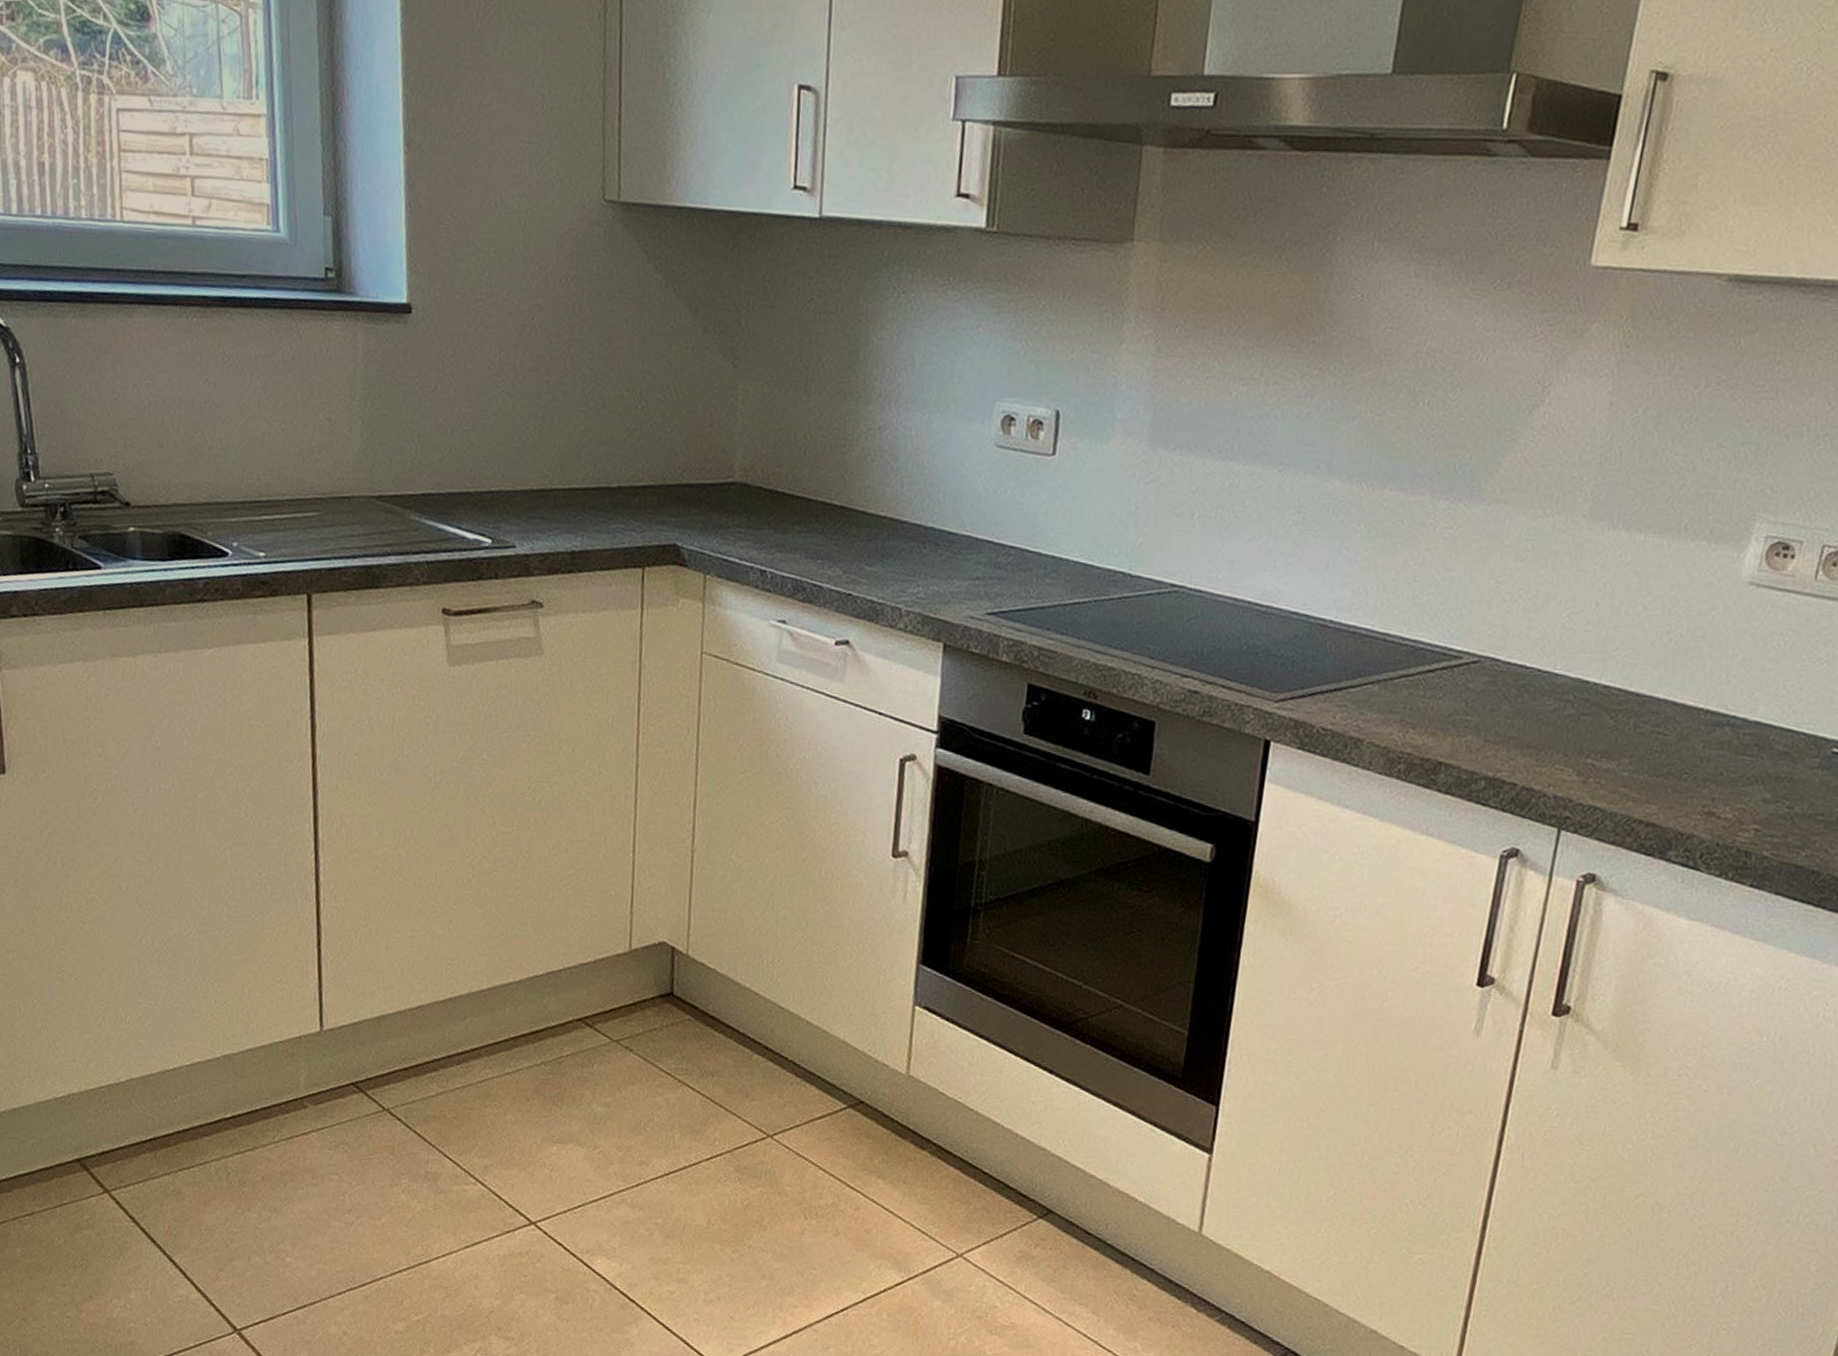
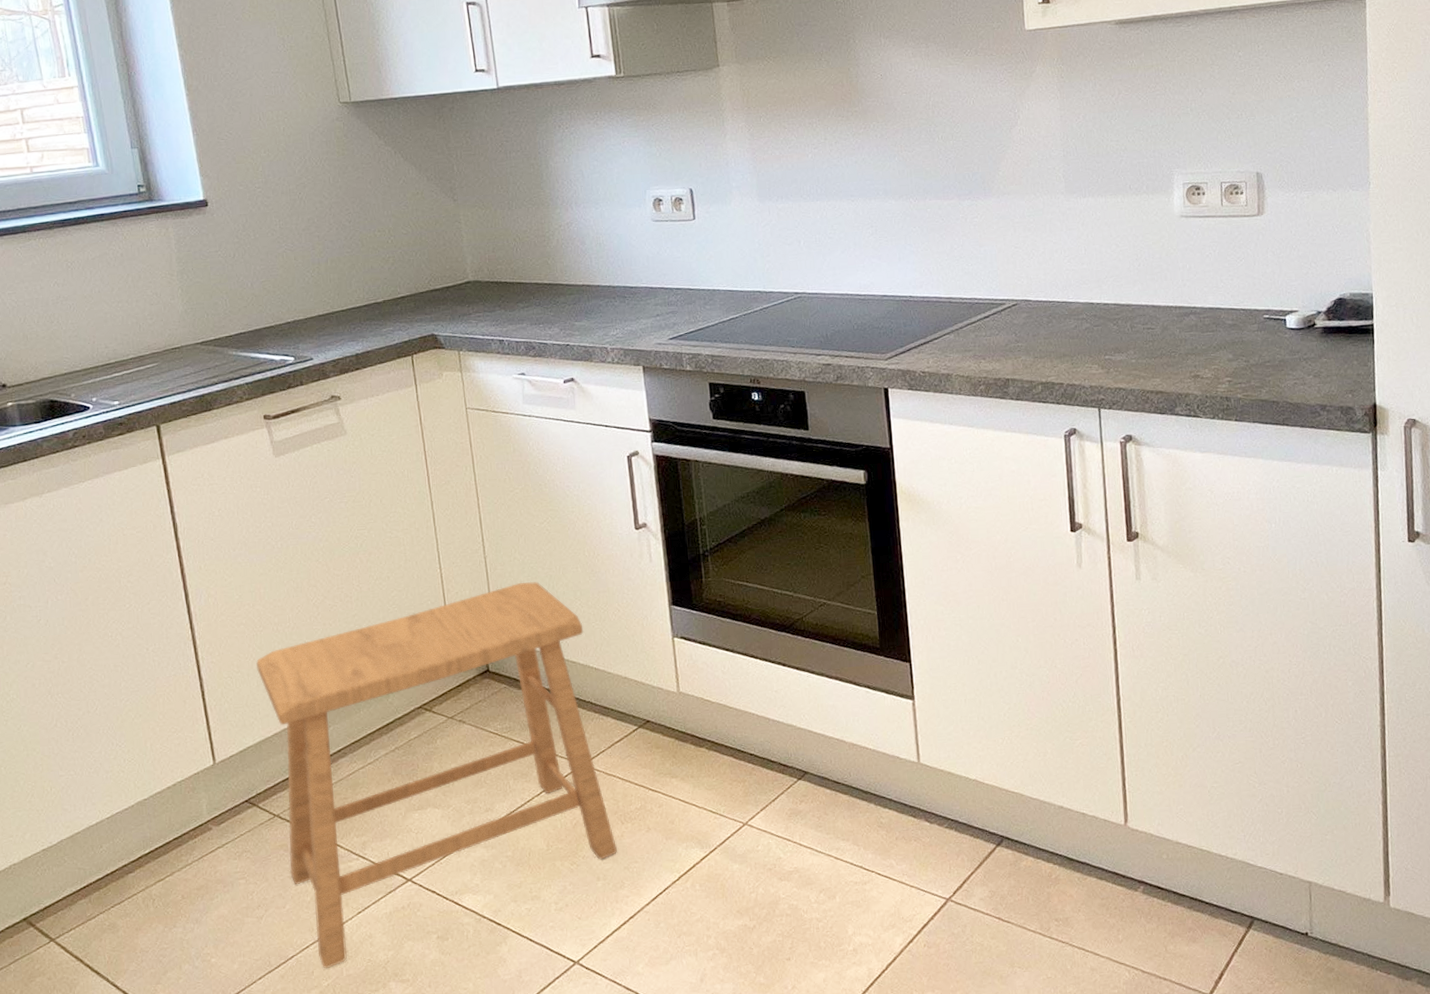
stool: none [388,891,802,1302] -> present [256,581,617,968]

